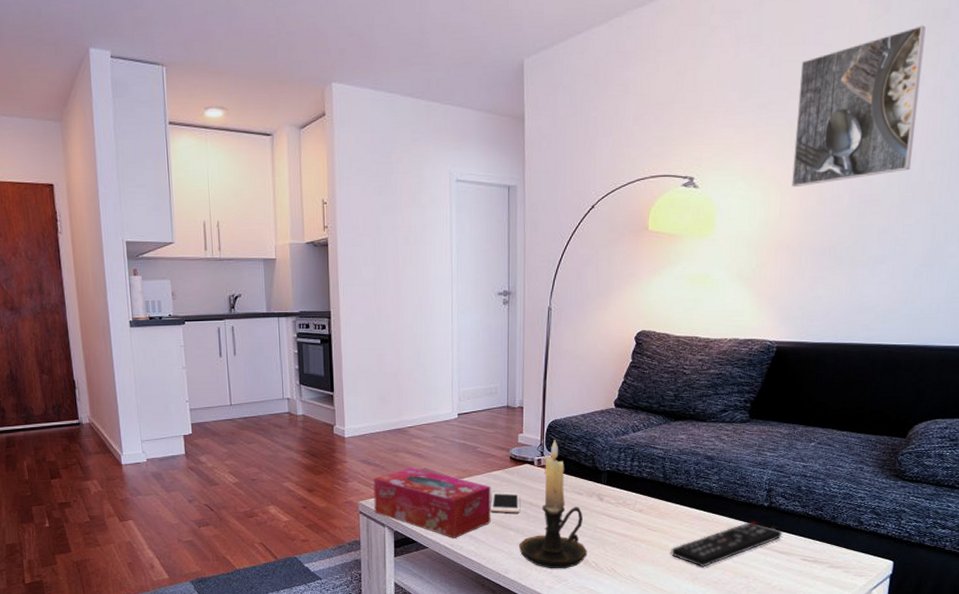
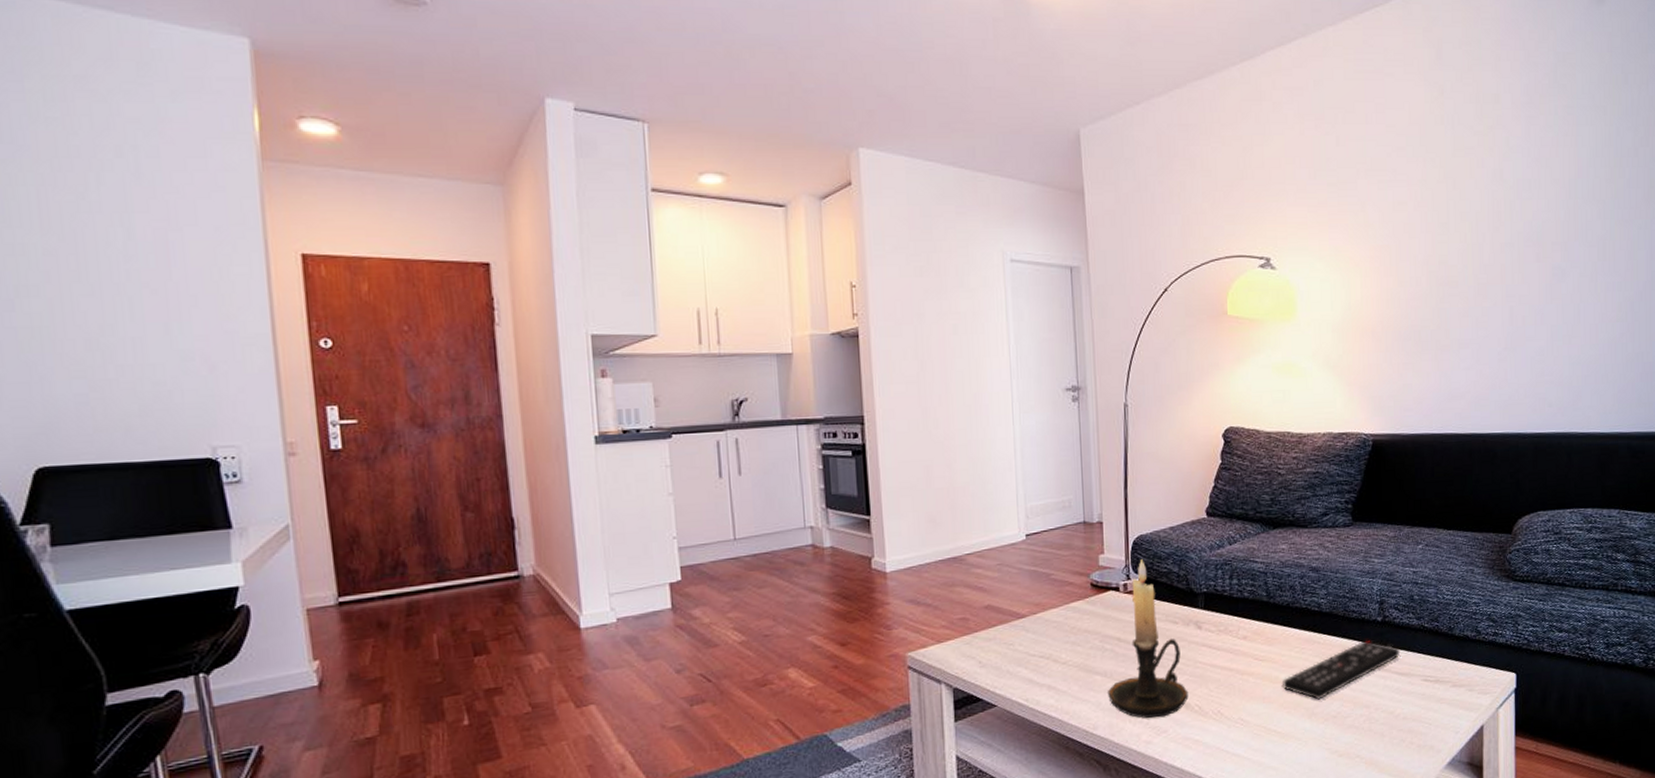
tissue box: present [373,467,491,538] -> none [924,604,1072,691]
cell phone: present [491,492,520,513] -> none [1071,627,1106,654]
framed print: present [791,25,926,188] -> none [1366,109,1482,269]

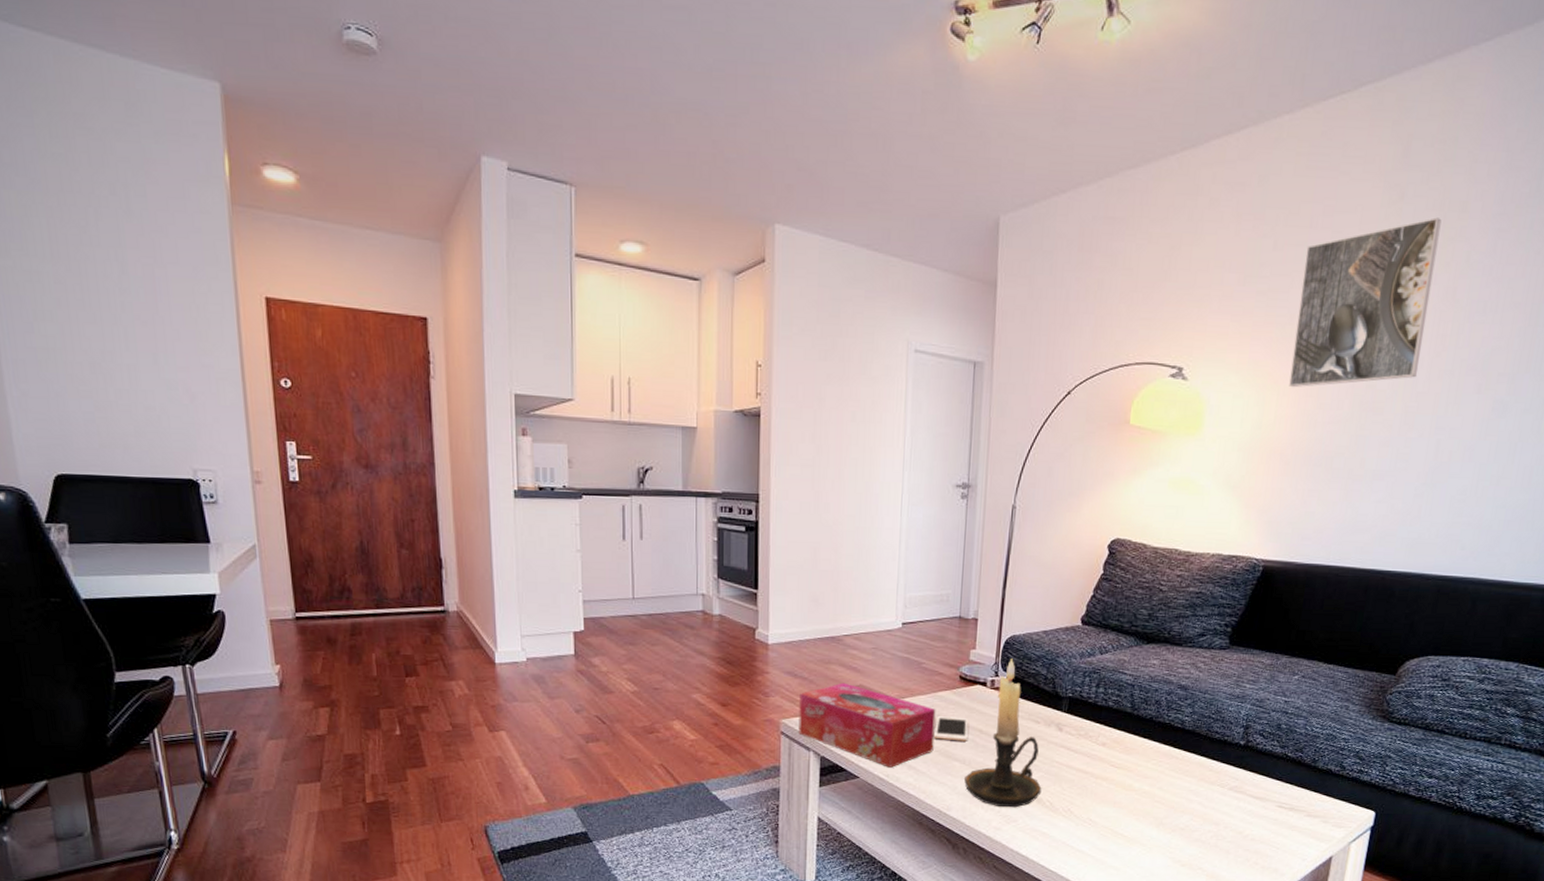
tissue box: none [924,604,1072,691] -> present [798,682,936,768]
cell phone: none [1071,627,1106,654] -> present [934,716,969,742]
remote control: present [1283,640,1401,700] -> none [1135,761,1259,811]
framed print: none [1366,109,1482,269] -> present [1289,217,1442,388]

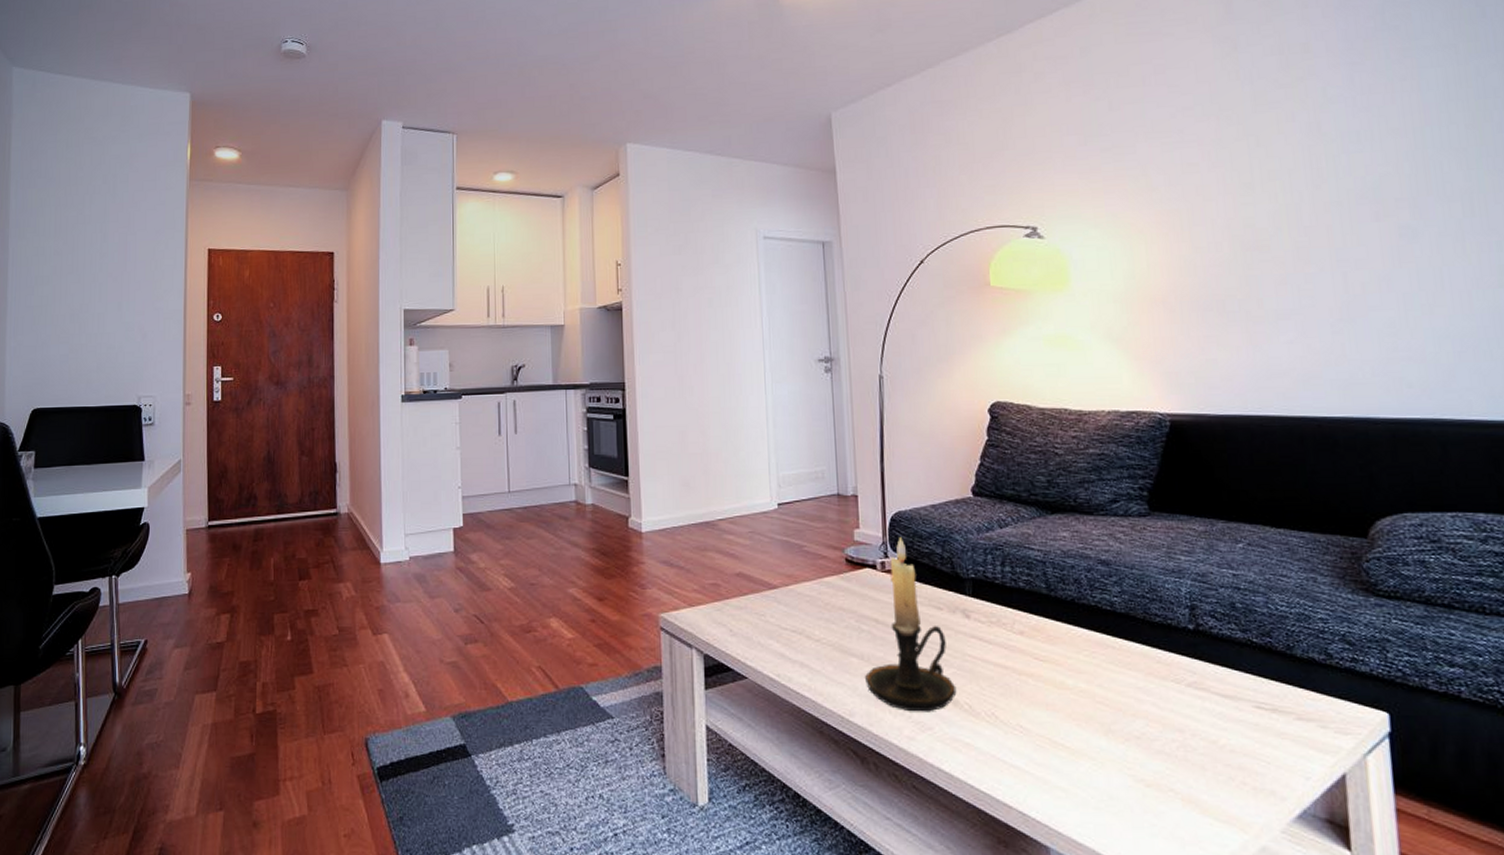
tissue box: present [798,682,936,768] -> none [677,571,826,666]
cell phone: present [934,716,969,742] -> none [825,605,863,633]
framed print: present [1289,217,1442,388] -> none [1144,61,1300,235]

